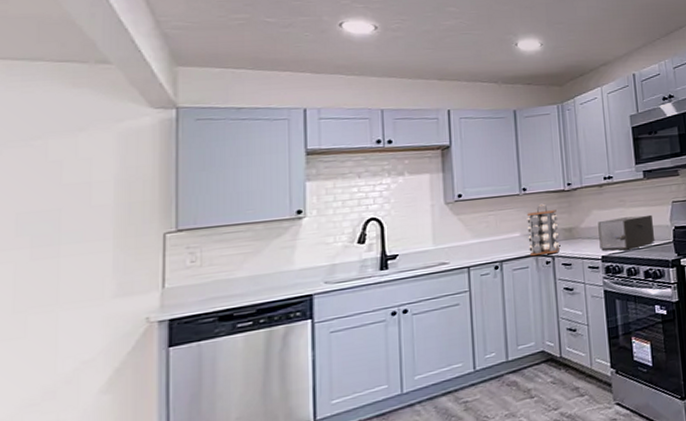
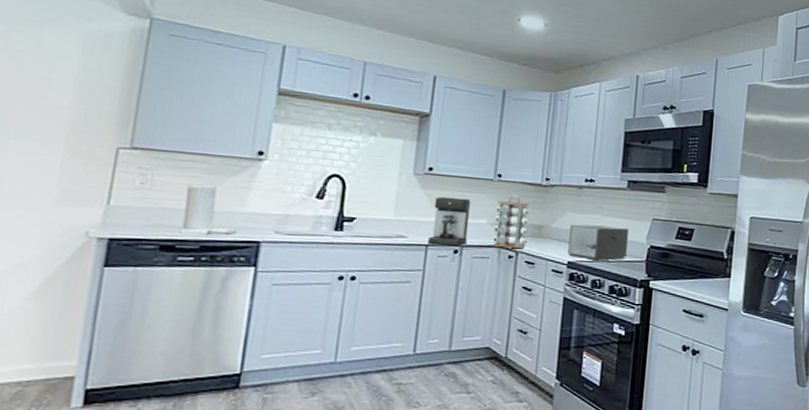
paper towel: none [235,250,289,301] -> present [180,184,237,235]
coffee maker: none [468,216,505,266] -> present [428,196,471,247]

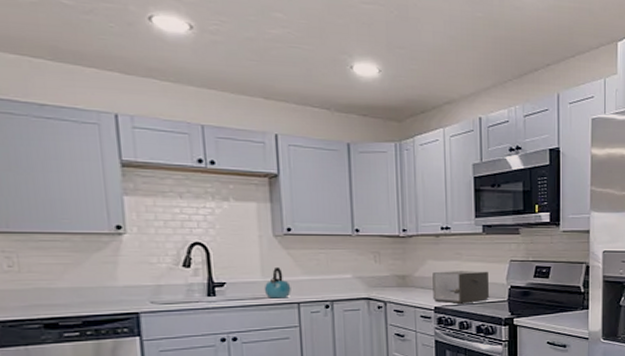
paper towel: present [180,184,237,235] -> none [54,263,114,311]
kettle: none [393,205,422,240] -> present [264,266,291,299]
coffee maker: present [428,196,471,247] -> none [298,255,336,302]
spice rack: present [492,194,530,249] -> none [359,247,393,300]

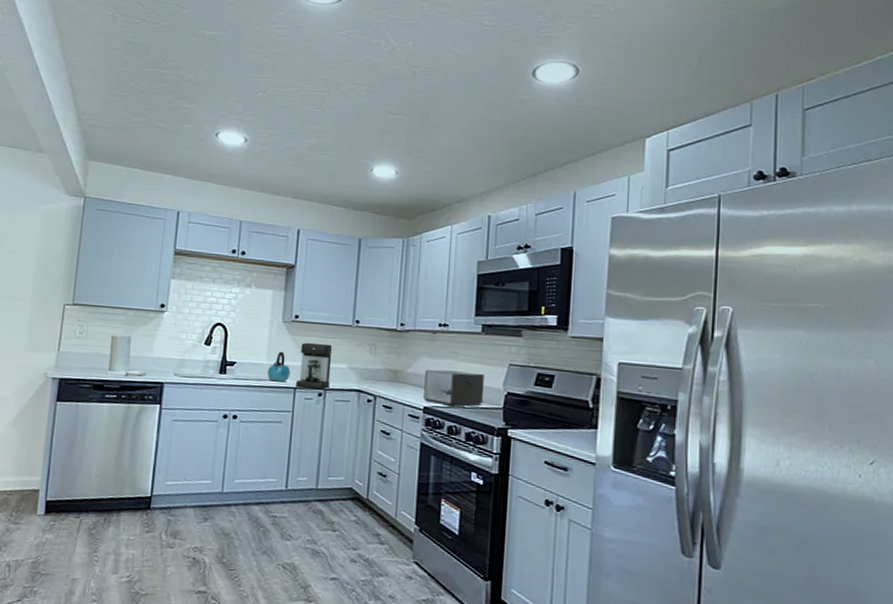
paper towel: none [54,263,114,311] -> present [106,333,147,376]
coffee maker: none [298,255,336,302] -> present [296,342,333,390]

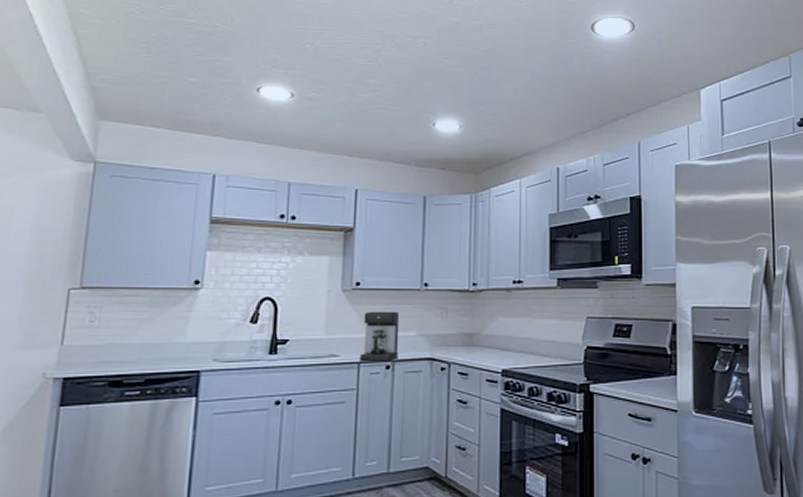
paper towel: present [106,333,147,376] -> none [126,318,178,368]
kettle: present [266,351,291,383] -> none [325,323,353,358]
toaster: present [423,369,484,407] -> none [501,329,562,366]

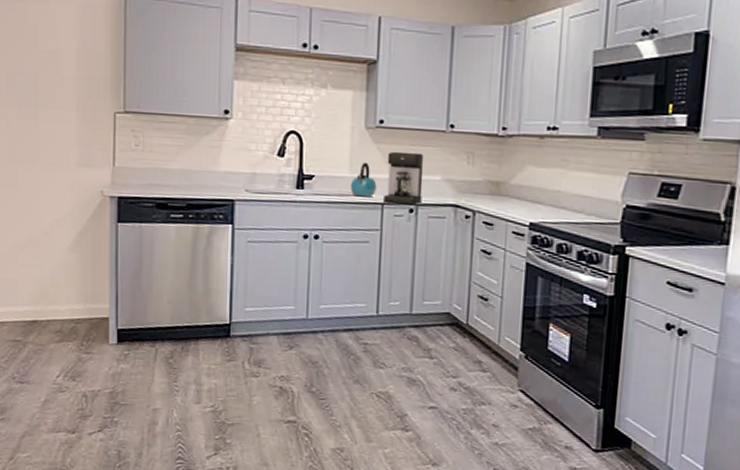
kettle: none [325,323,353,358] -> present [350,162,377,198]

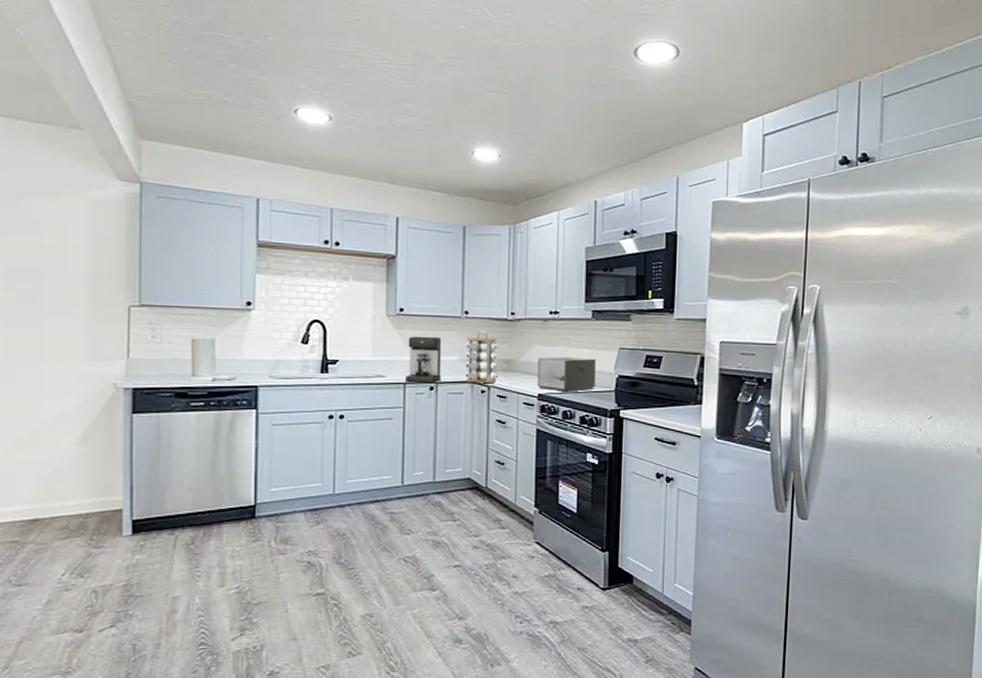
paper towel: none [170,144,214,193] -> present [189,335,237,382]
kettle: present [350,162,377,198] -> none [373,346,399,378]
spice rack: none [448,146,486,209] -> present [465,330,498,384]
toaster: none [529,180,600,222] -> present [537,357,596,392]

